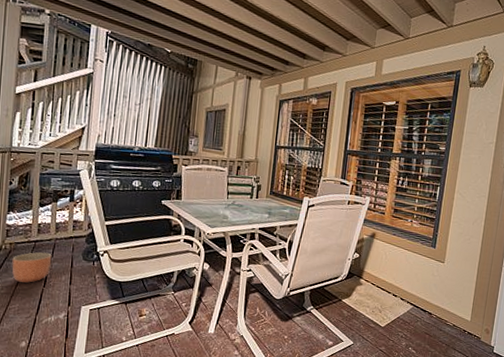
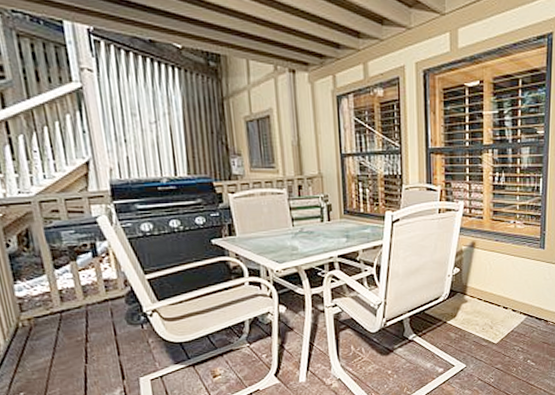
planter: present [12,252,52,283] -> none [36,322,89,363]

